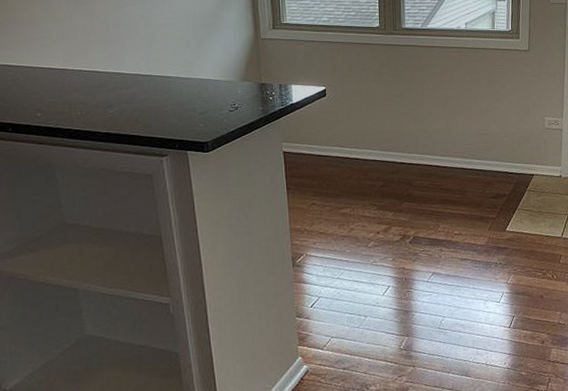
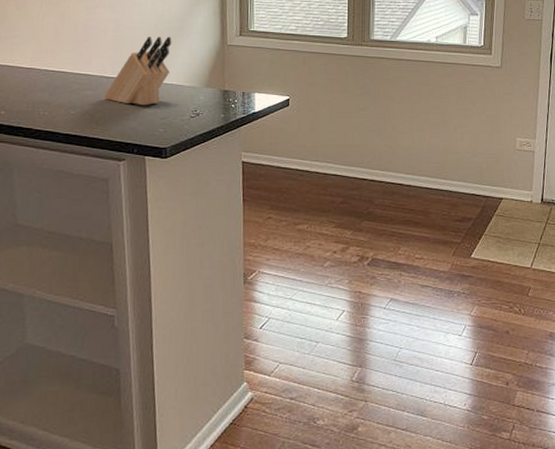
knife block: none [141,32,206,102] -> present [104,36,172,106]

